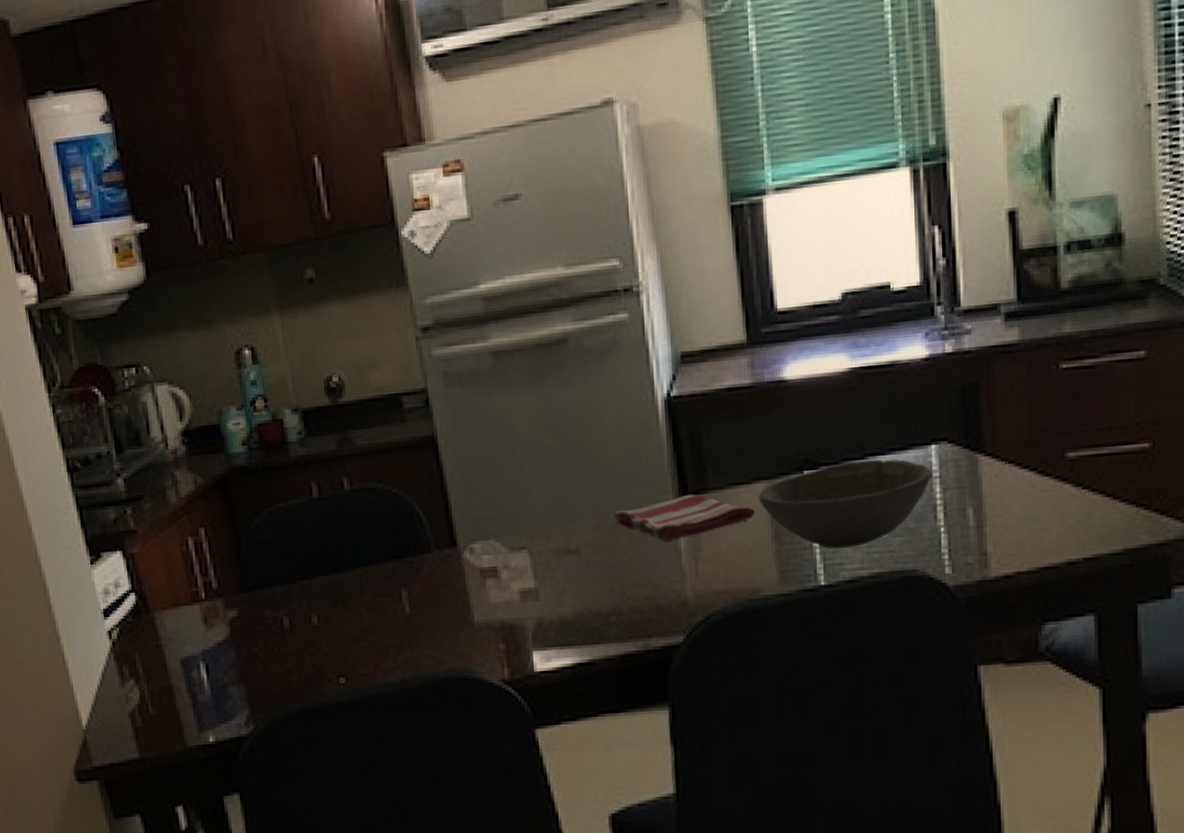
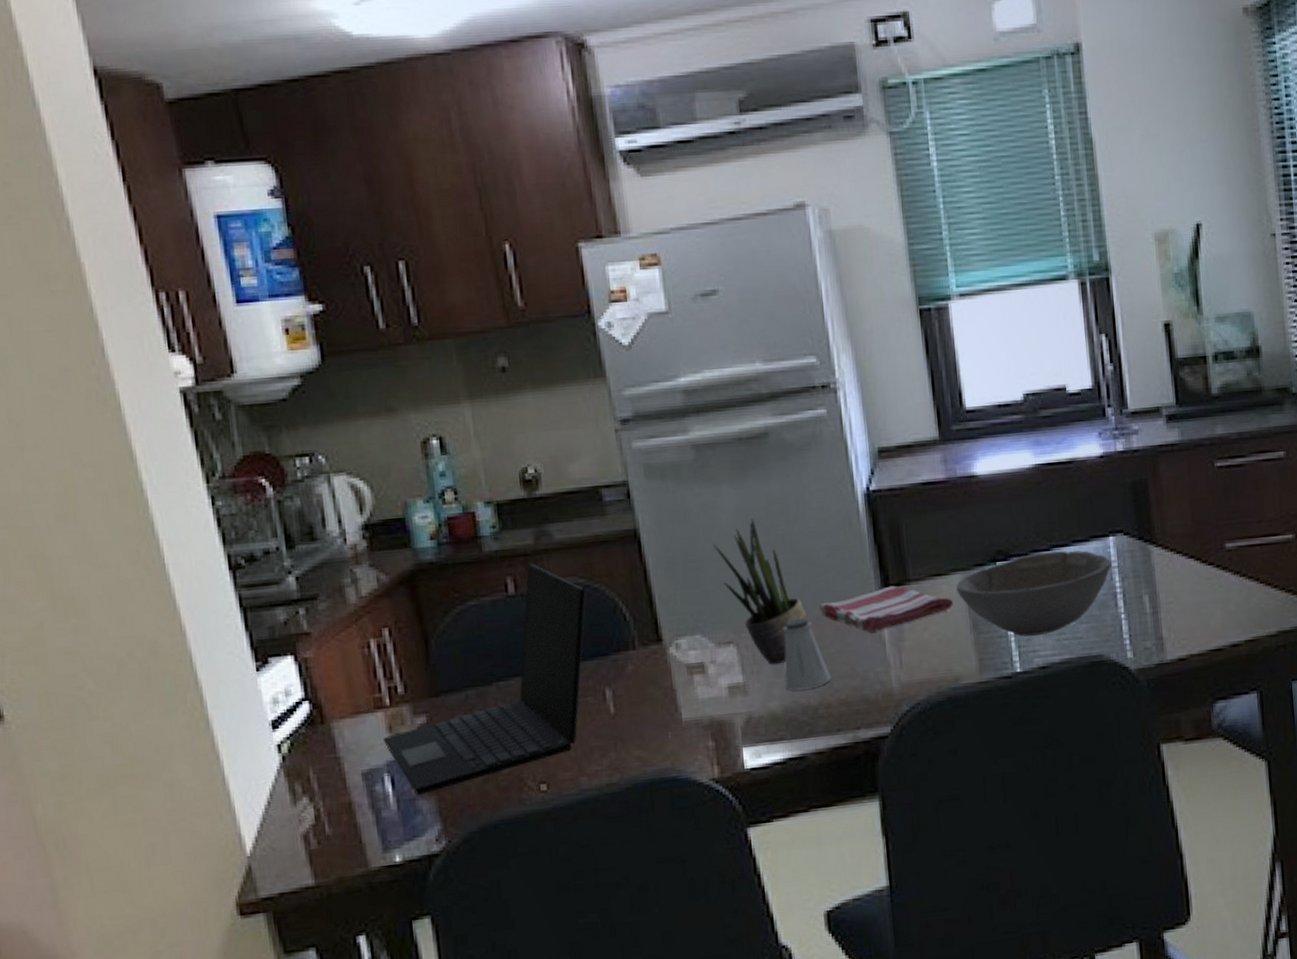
laptop: none [198,468,385,682] -> present [382,563,586,795]
potted plant: none [509,425,603,571] -> present [714,519,809,665]
saltshaker: none [576,525,624,597] -> present [782,618,831,691]

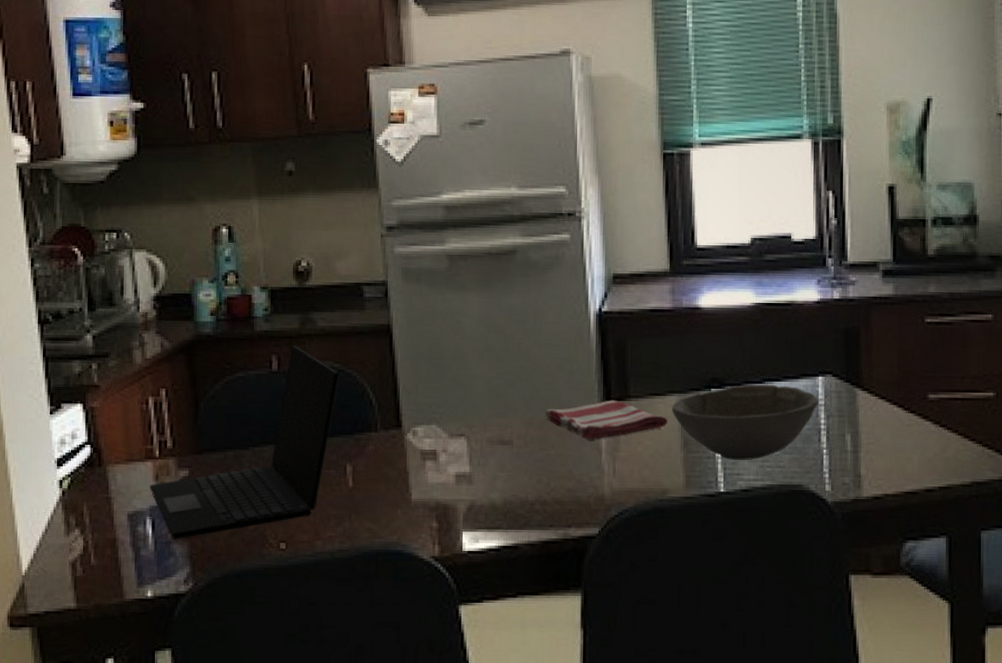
potted plant: present [714,519,809,665] -> none [456,326,534,460]
saltshaker: present [782,618,831,691] -> none [507,420,549,485]

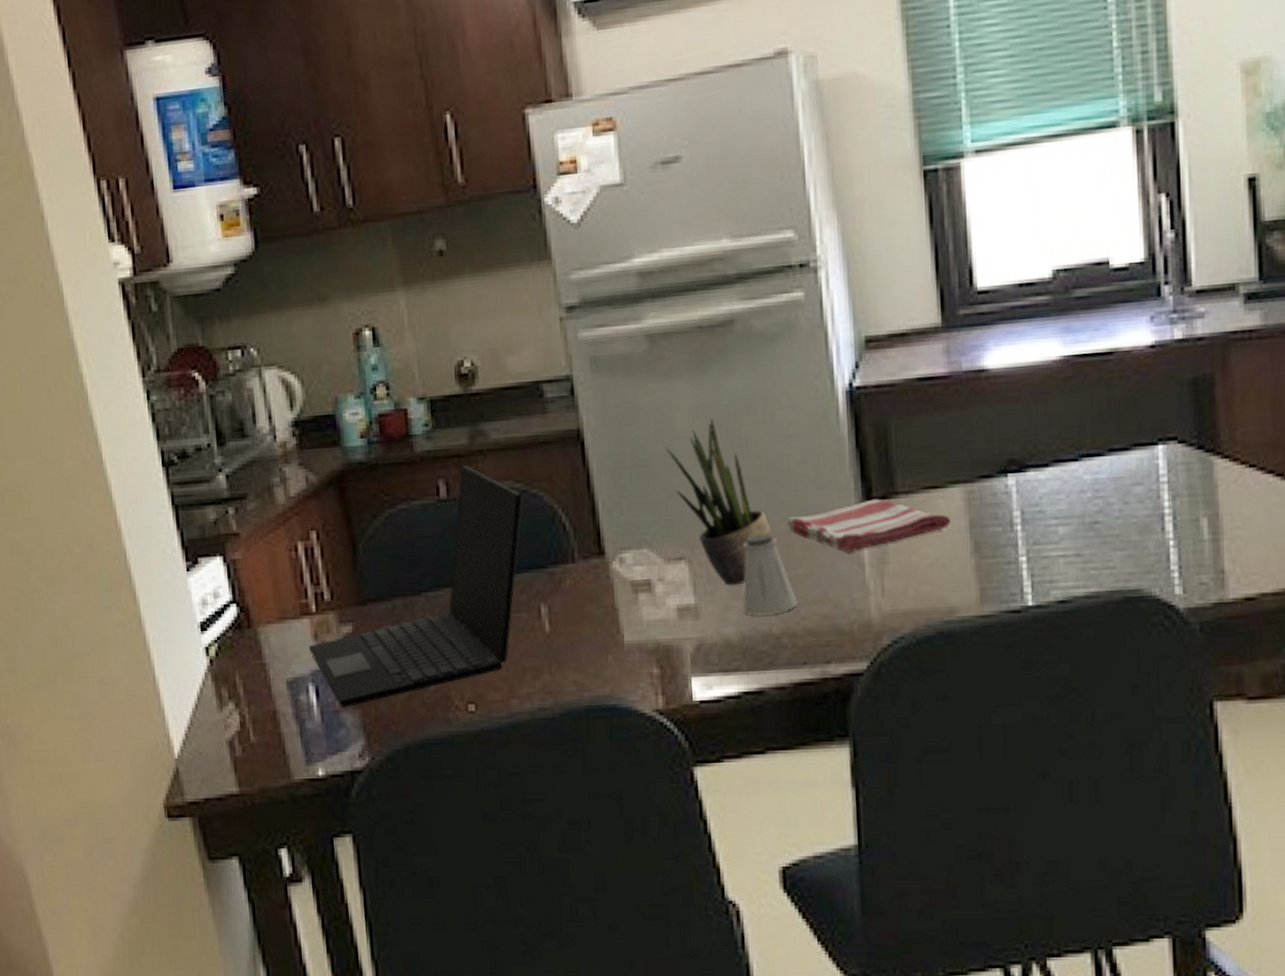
potted plant: none [456,326,534,460] -> present [666,419,773,586]
saltshaker: none [507,420,549,485] -> present [742,533,798,616]
bowl: present [672,384,819,460] -> none [956,461,1160,564]

